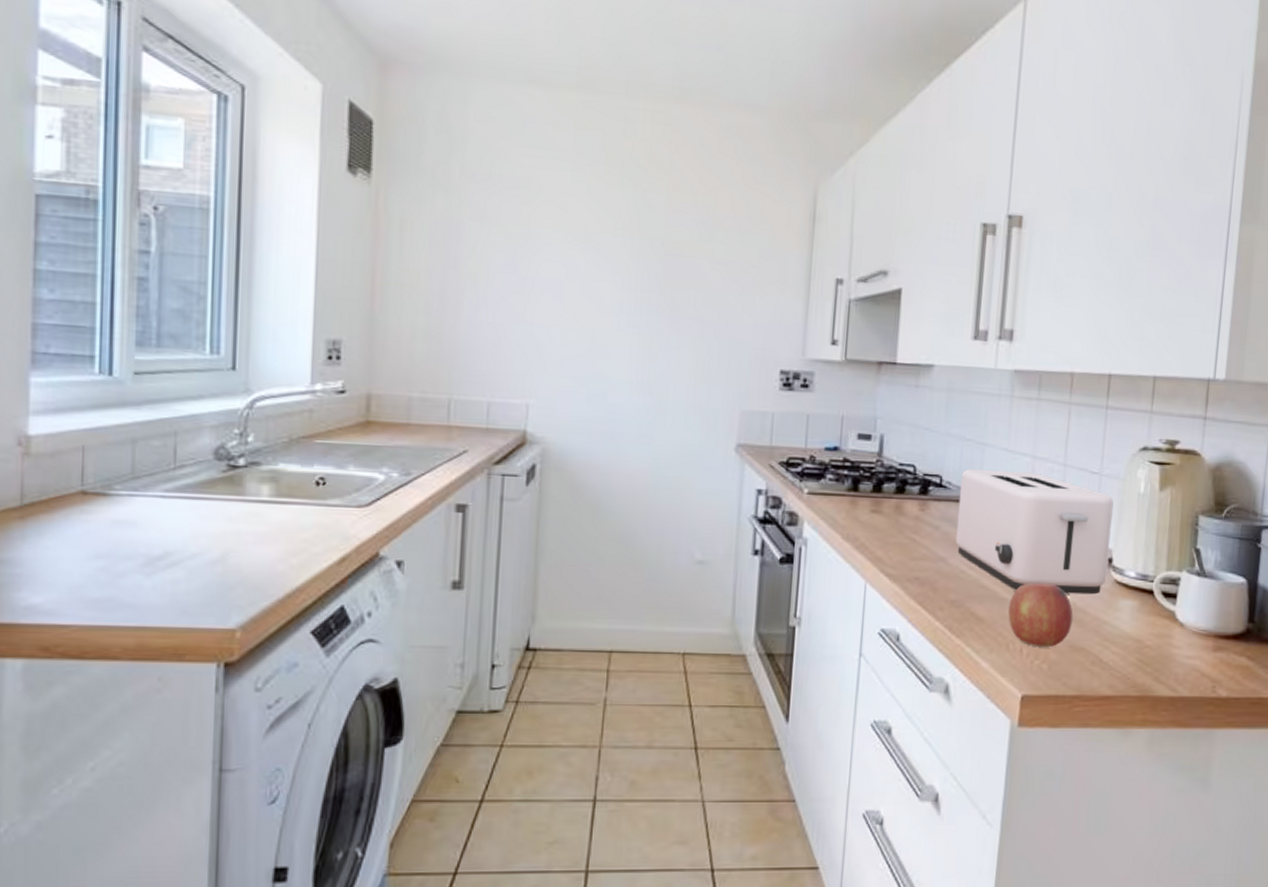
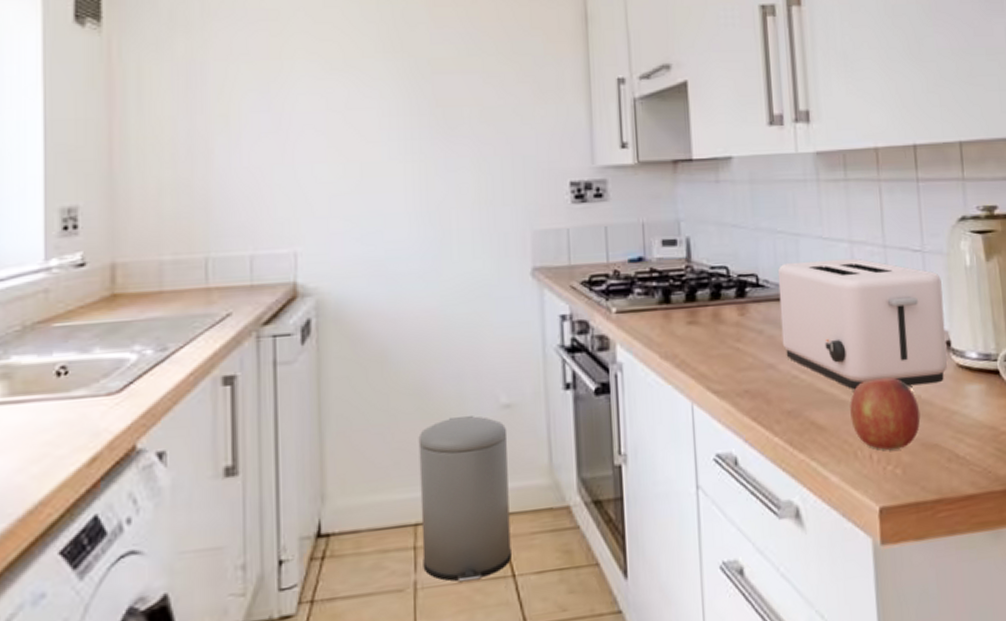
pedal bin: none [613,566,698,706] -> present [418,416,512,584]

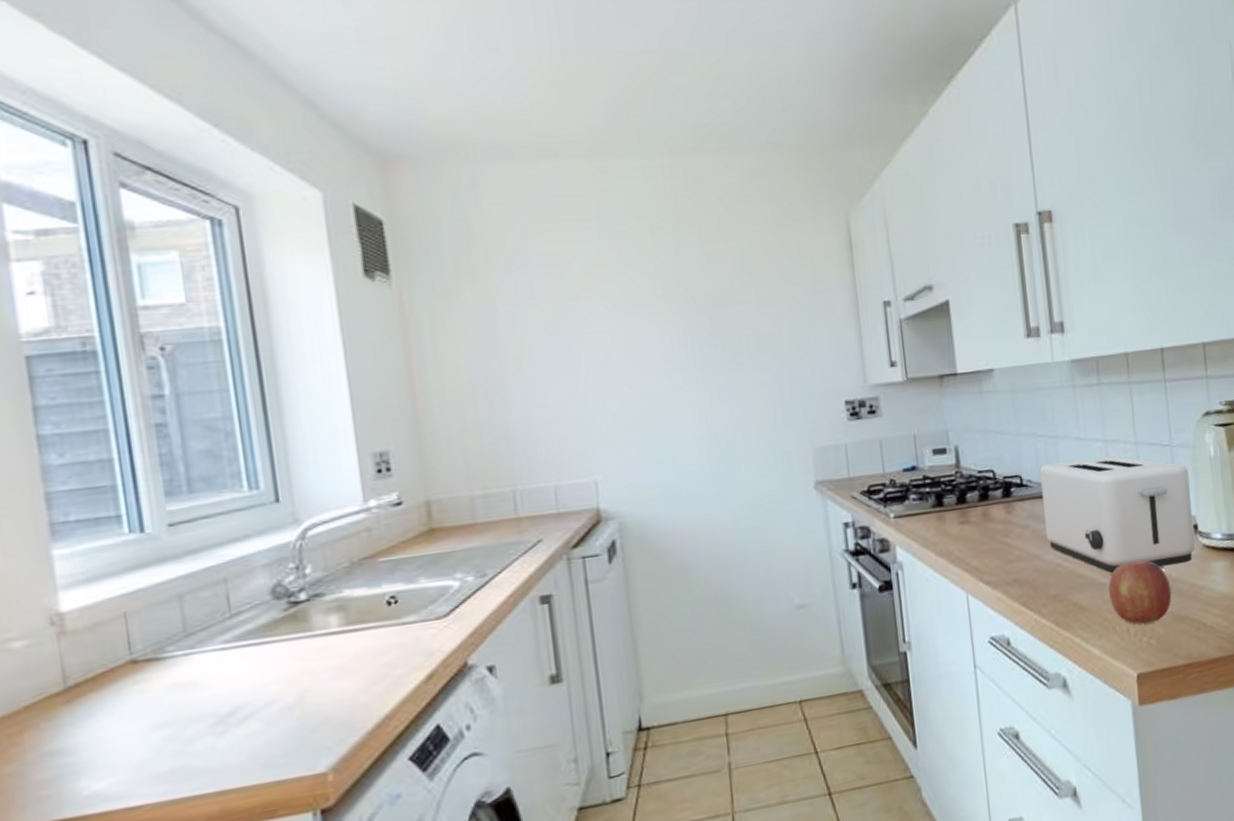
pedal bin: present [418,416,512,584] -> none [722,617,813,762]

